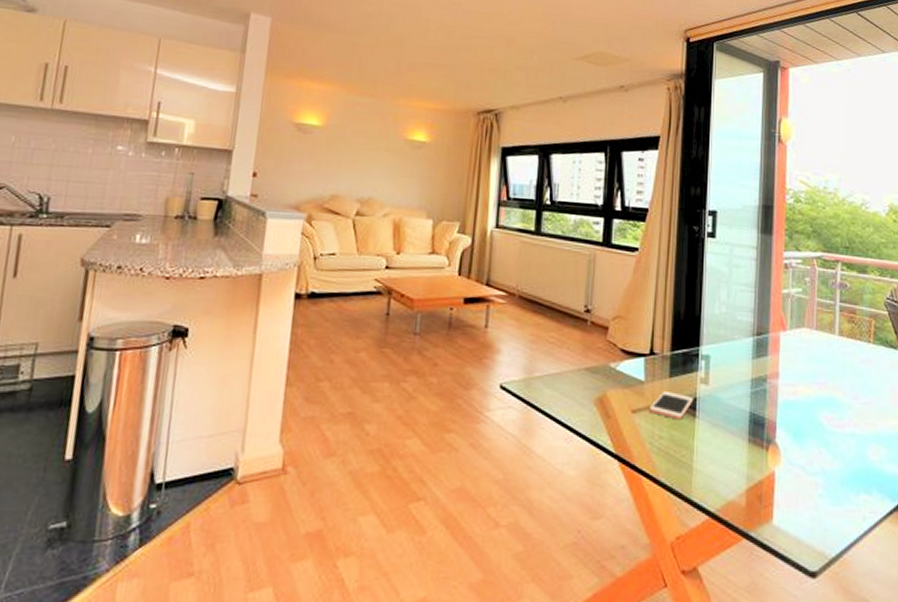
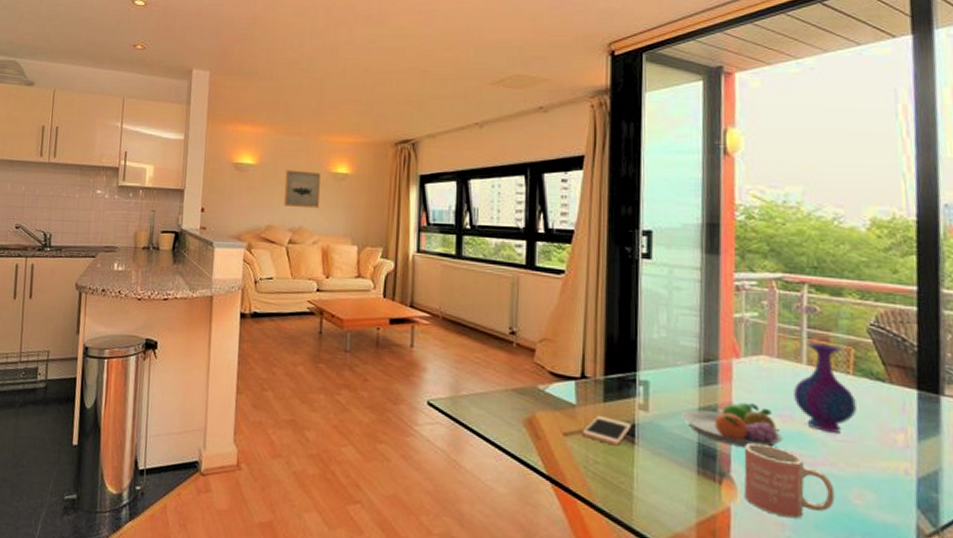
wall art: none [352,133,396,178] -> present [283,169,321,209]
fruit bowl: none [737,372,819,414] -> present [682,402,783,448]
mug: none [787,410,857,477] -> present [744,444,835,519]
vase: none [828,315,875,396] -> present [794,342,857,433]

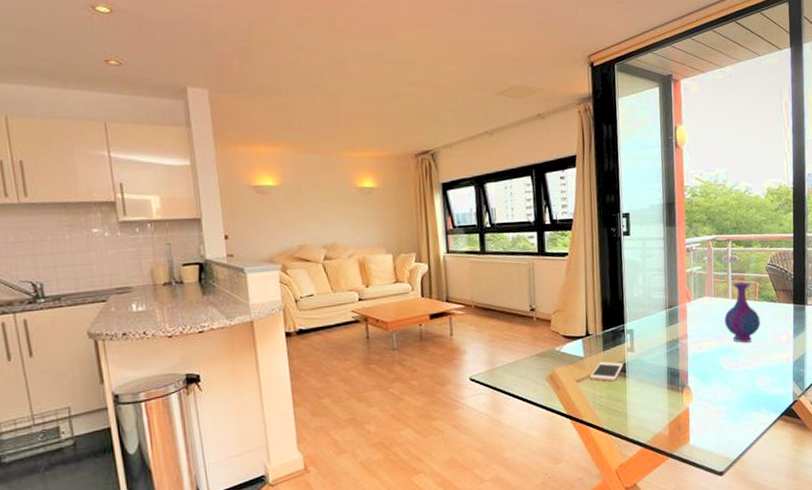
wall art: present [283,169,321,209] -> none [310,188,350,225]
fruit bowl: present [682,402,783,448] -> none [656,332,719,365]
mug: present [744,444,835,519] -> none [696,359,749,406]

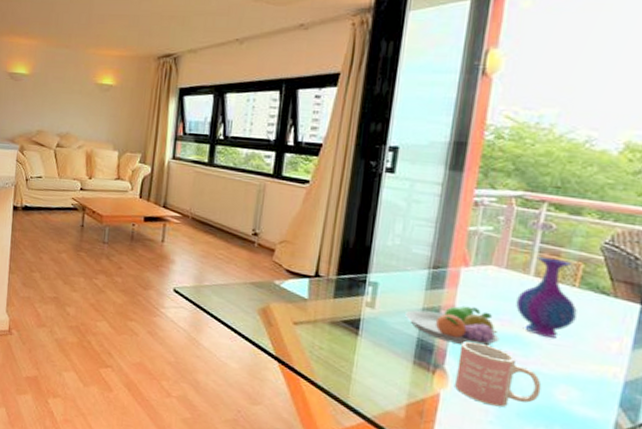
cell phone: present [590,362,624,382] -> none [311,310,358,336]
fruit bowl: none [656,332,719,365] -> present [405,306,500,347]
mug: none [696,359,749,406] -> present [455,341,542,407]

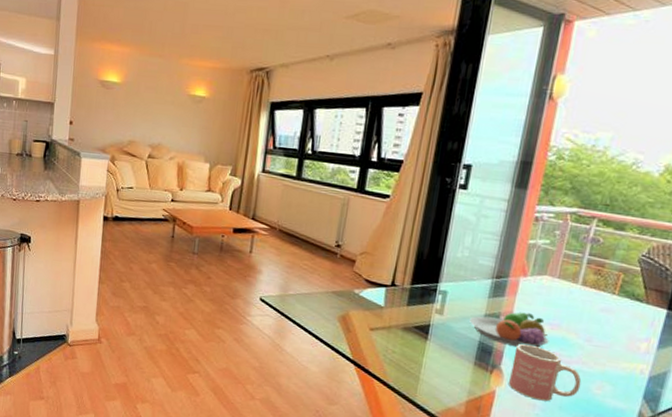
vase: present [516,256,577,338] -> none [564,267,615,340]

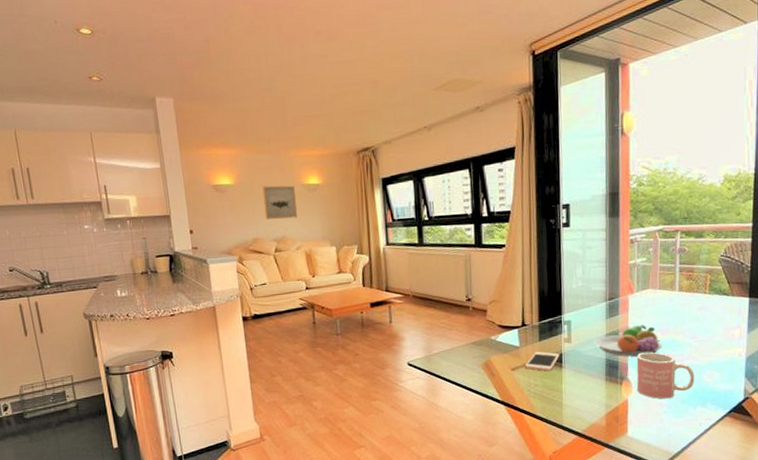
wall art: none [145,89,180,128] -> present [262,185,297,220]
cell phone: none [386,316,428,341] -> present [525,352,560,372]

